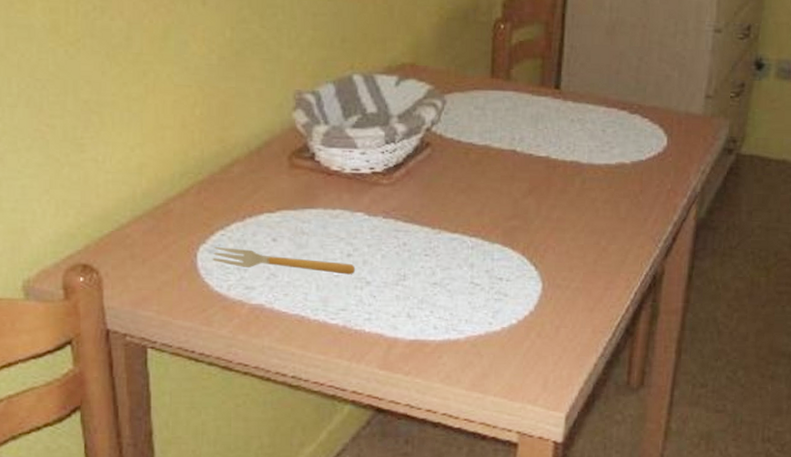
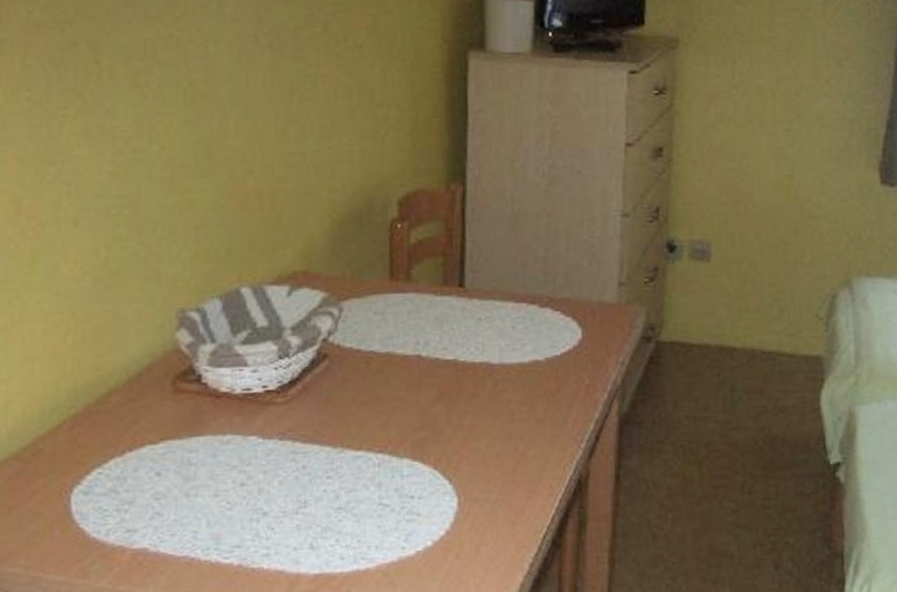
fork: present [212,246,356,275] -> none [88,486,251,509]

